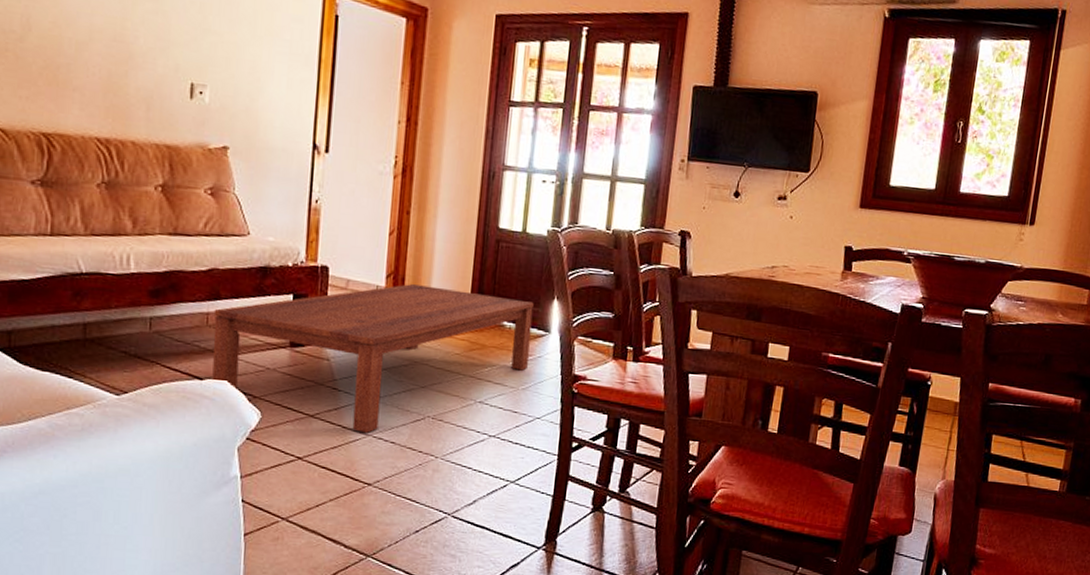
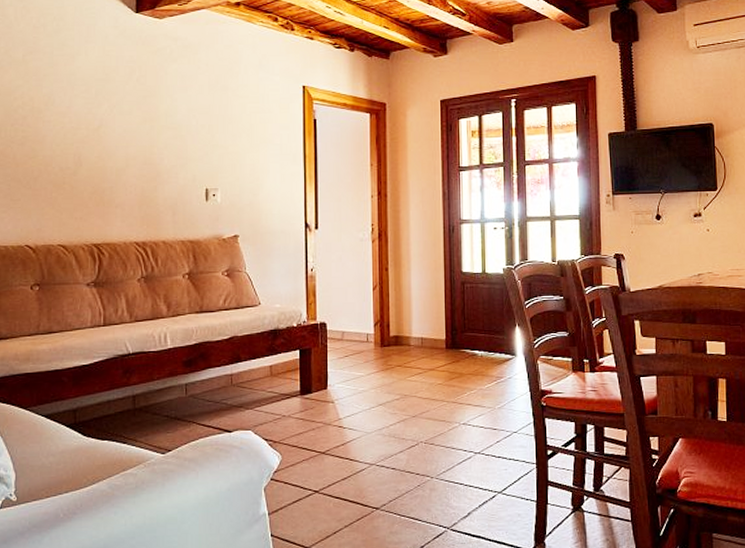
coffee table: present [212,284,534,433] -> none [236,328,500,463]

